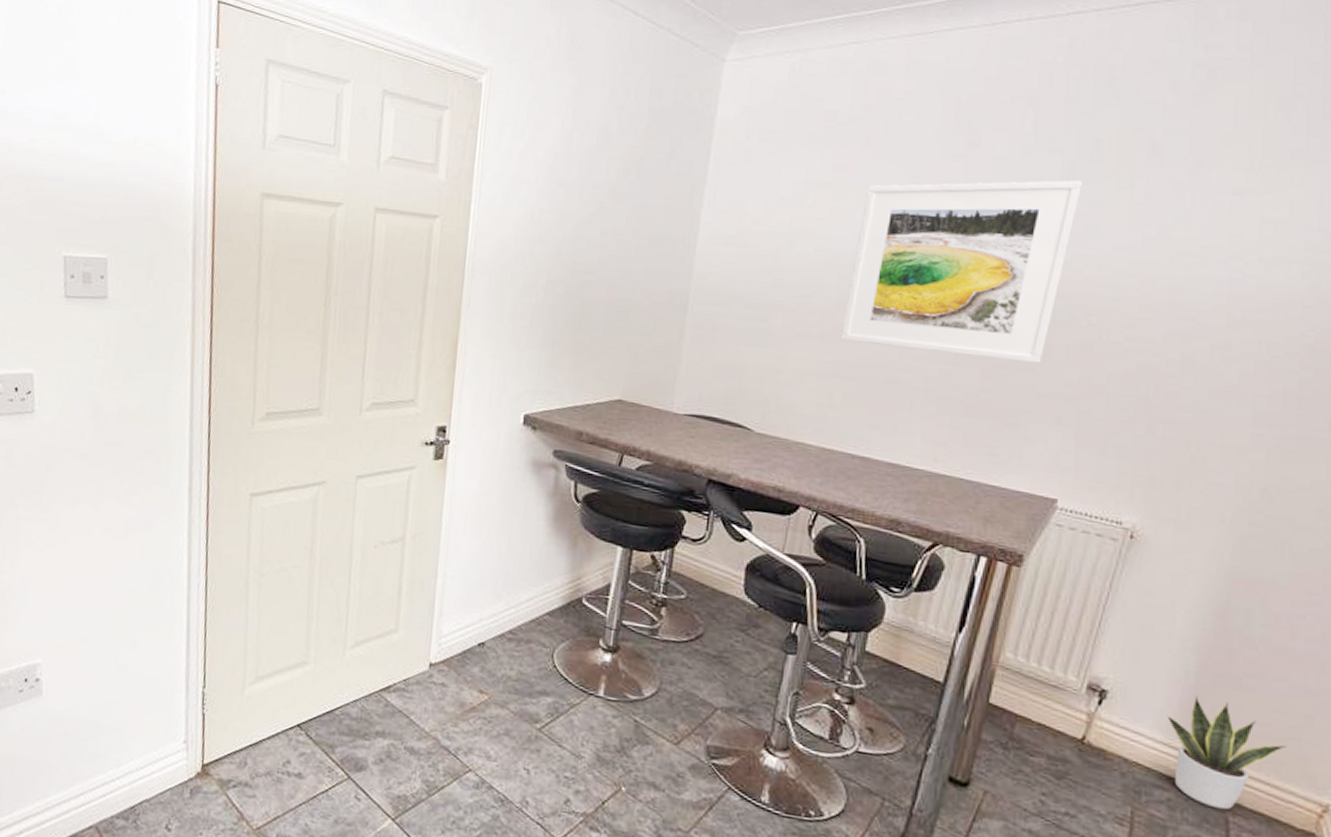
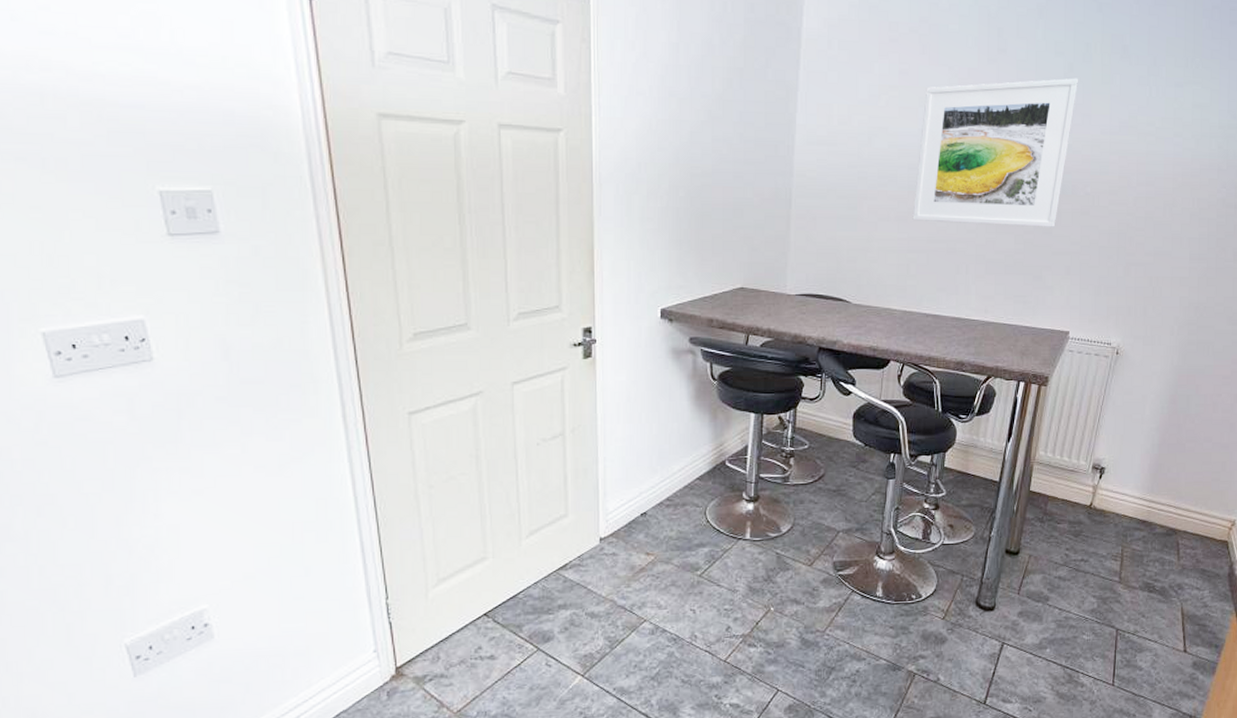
potted plant: present [1167,695,1286,810] -> none [1141,461,1211,537]

